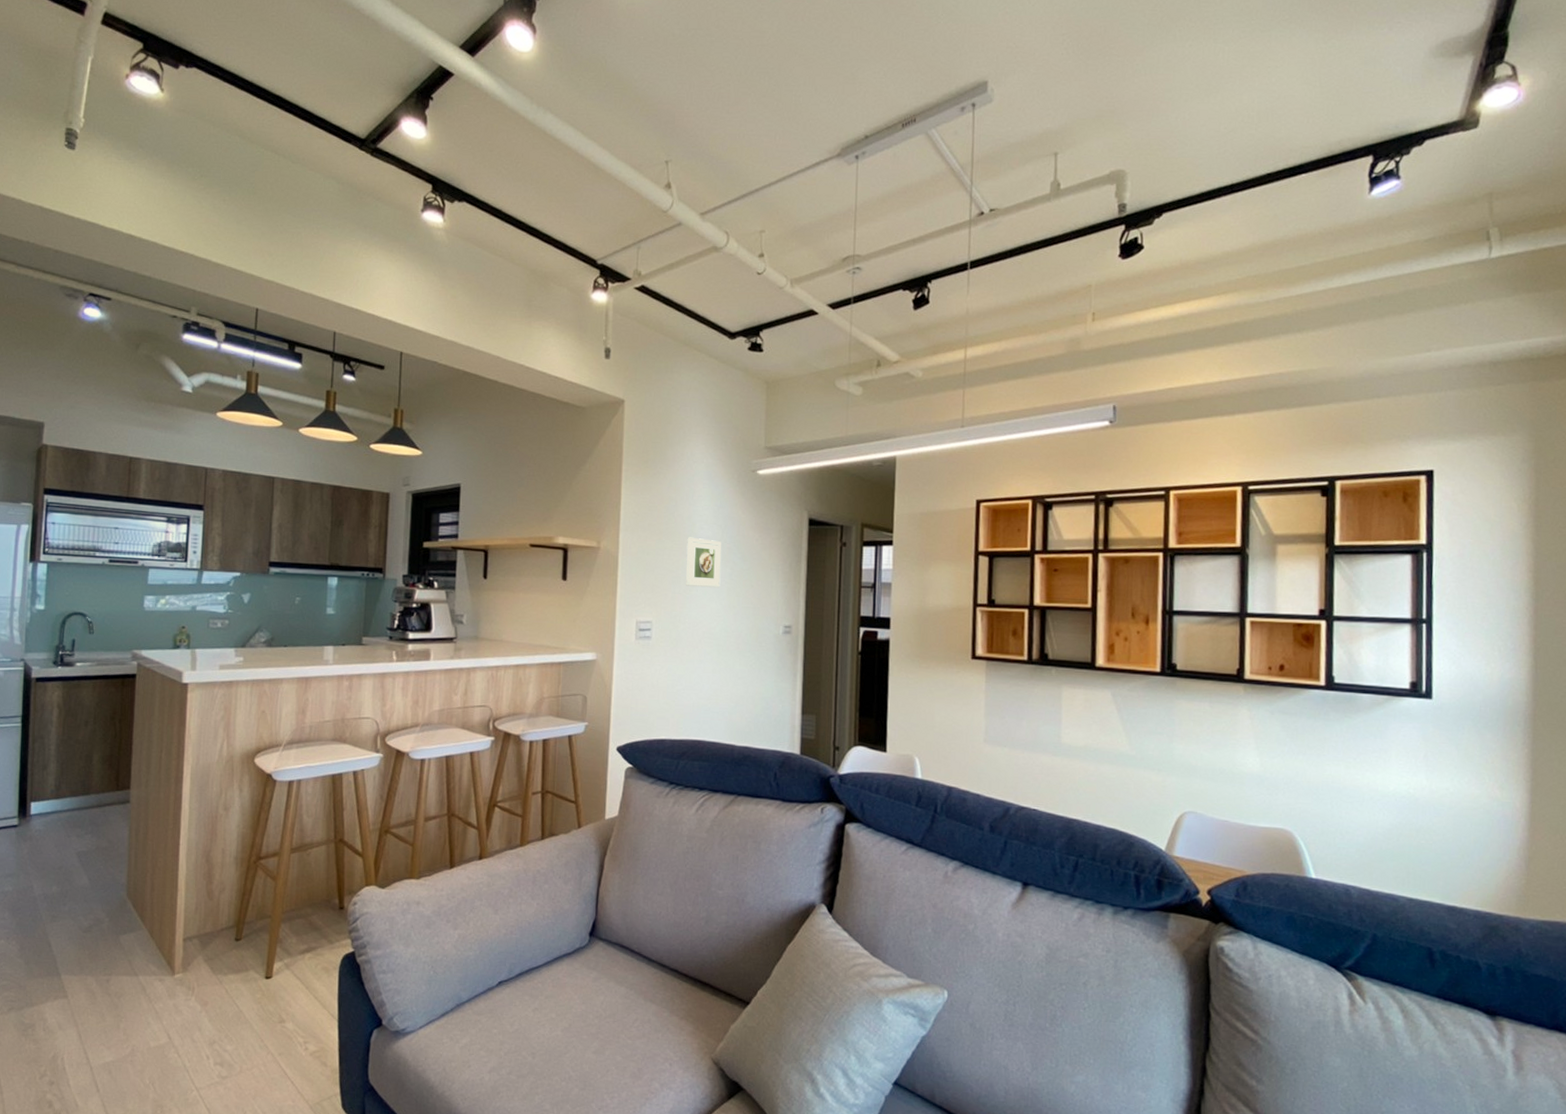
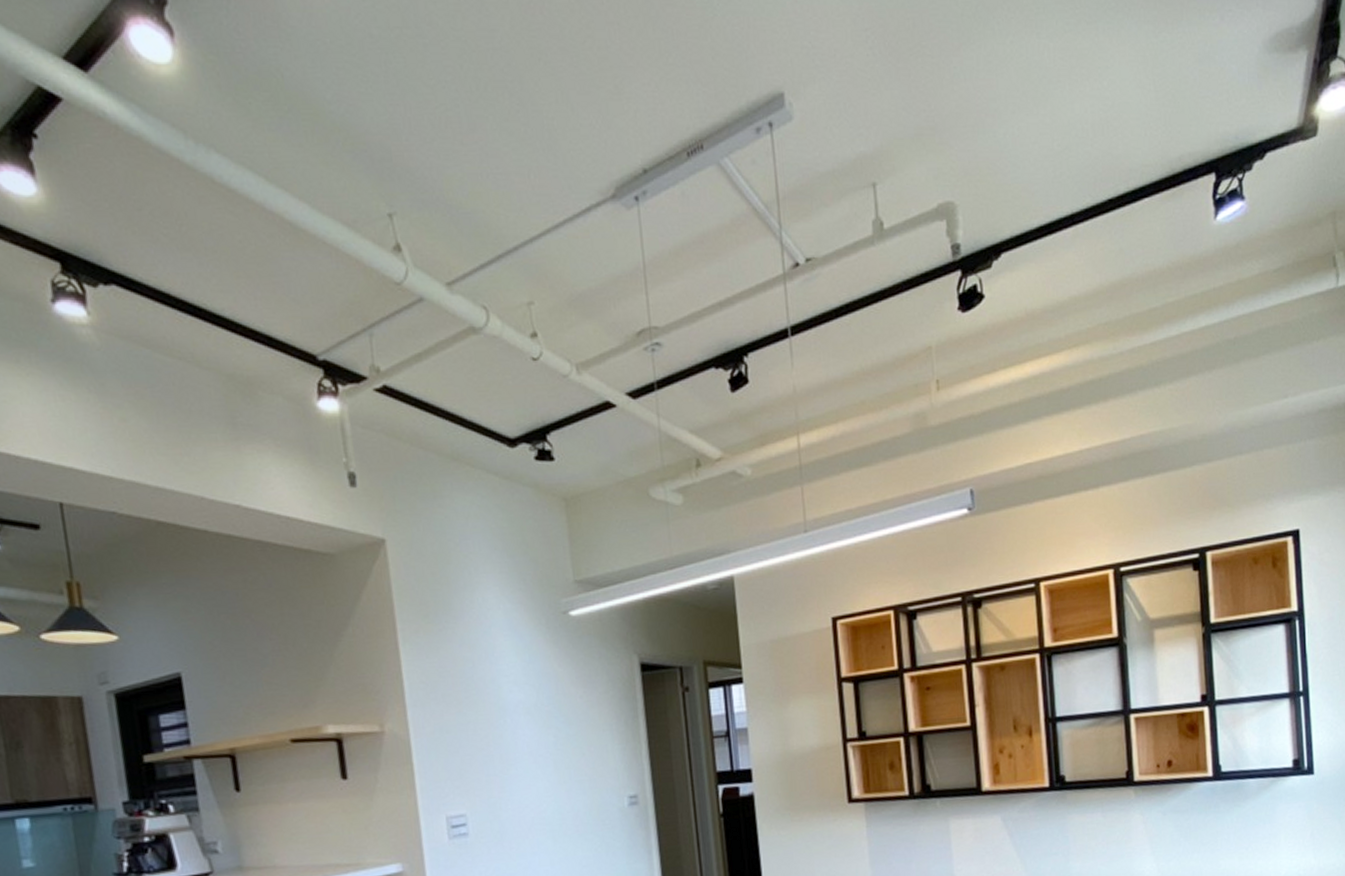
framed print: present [686,537,721,588] -> none [494,703,545,765]

